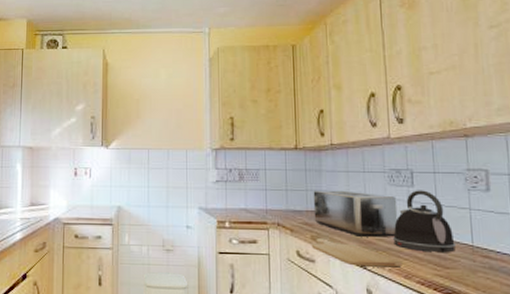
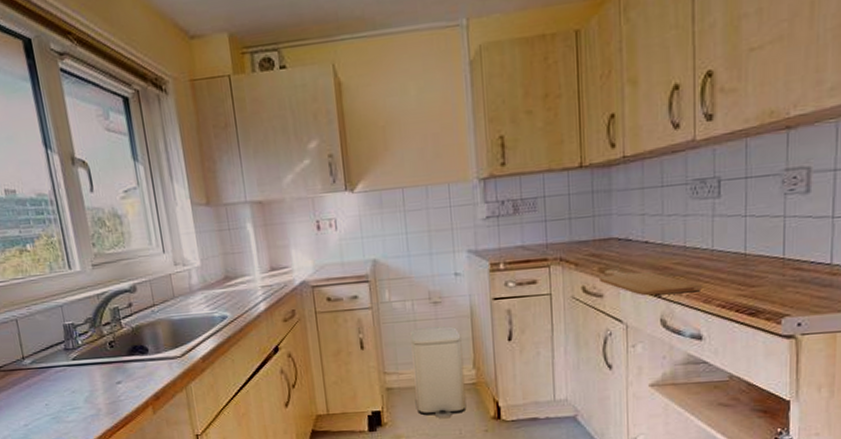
toaster: present [313,190,398,237] -> none [601,210,700,263]
kettle: present [393,190,457,253] -> none [693,200,765,271]

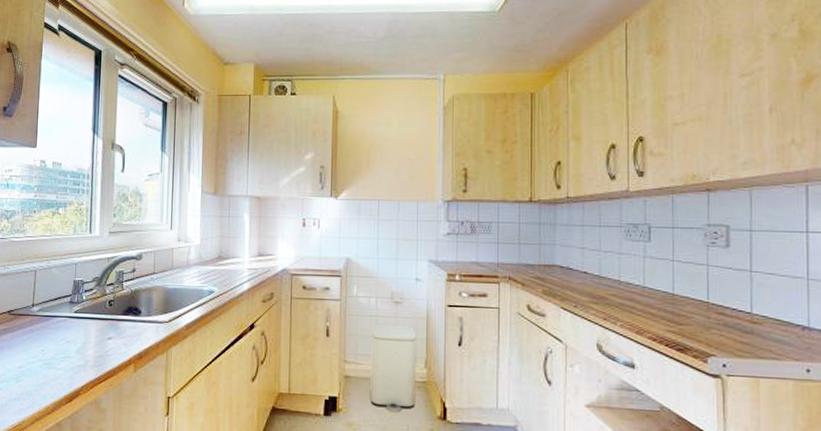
chopping board: present [600,269,703,296] -> none [543,293,636,323]

